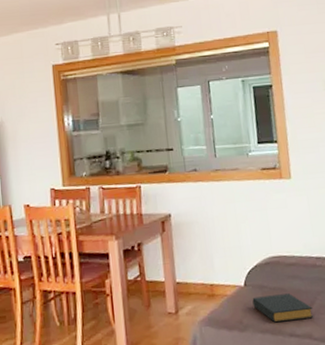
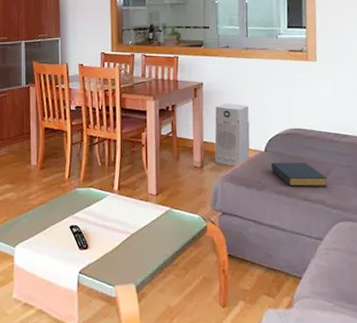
air purifier: none [186,234,229,308] -> present [214,103,251,167]

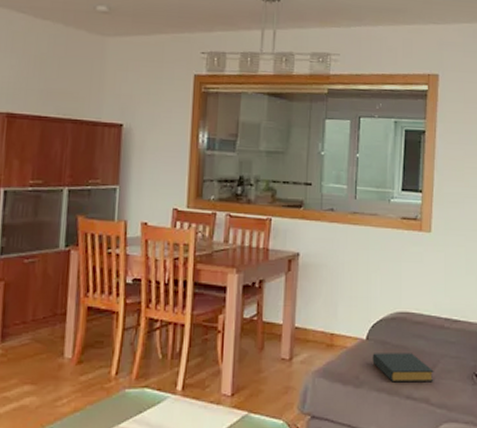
air purifier: present [214,103,251,167] -> none [306,279,351,359]

